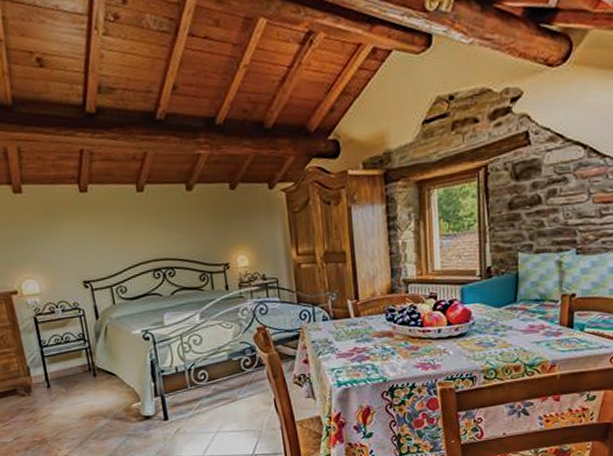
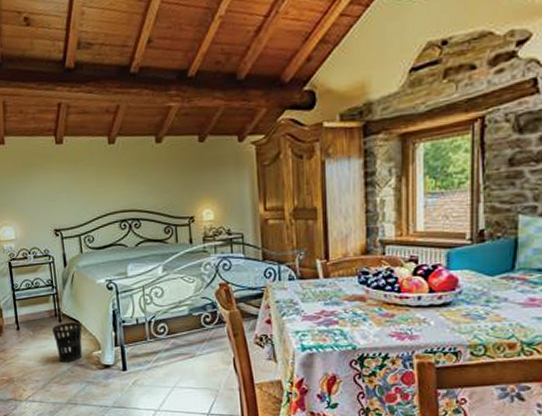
wastebasket: none [87,375,121,418] -> present [52,322,83,362]

